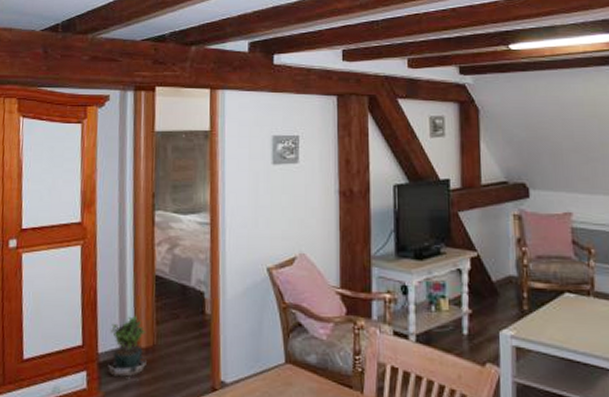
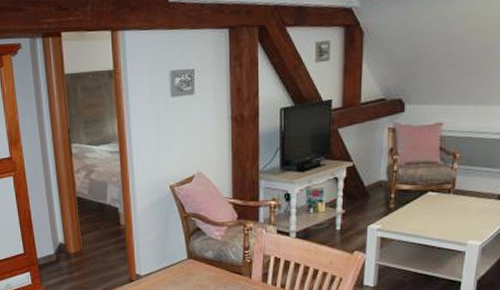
potted plant: present [108,315,147,381] -> none [45,228,76,277]

